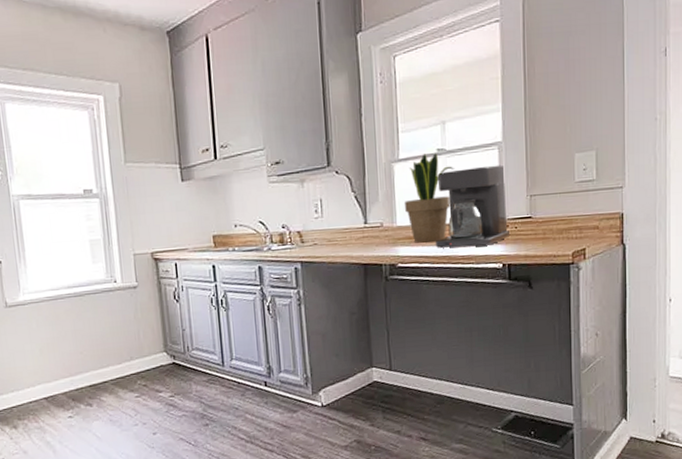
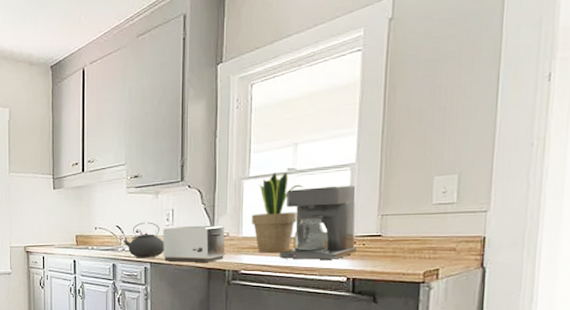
teakettle: none [269,215,315,258] -> present [123,222,164,258]
toaster: none [312,214,381,259] -> present [163,225,225,263]

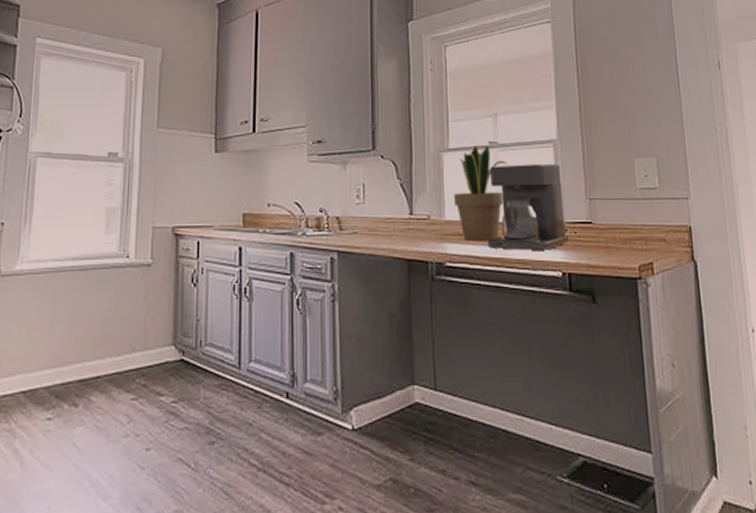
teakettle: present [123,222,164,258] -> none [304,199,355,246]
toaster: present [163,225,225,263] -> none [353,205,427,253]

